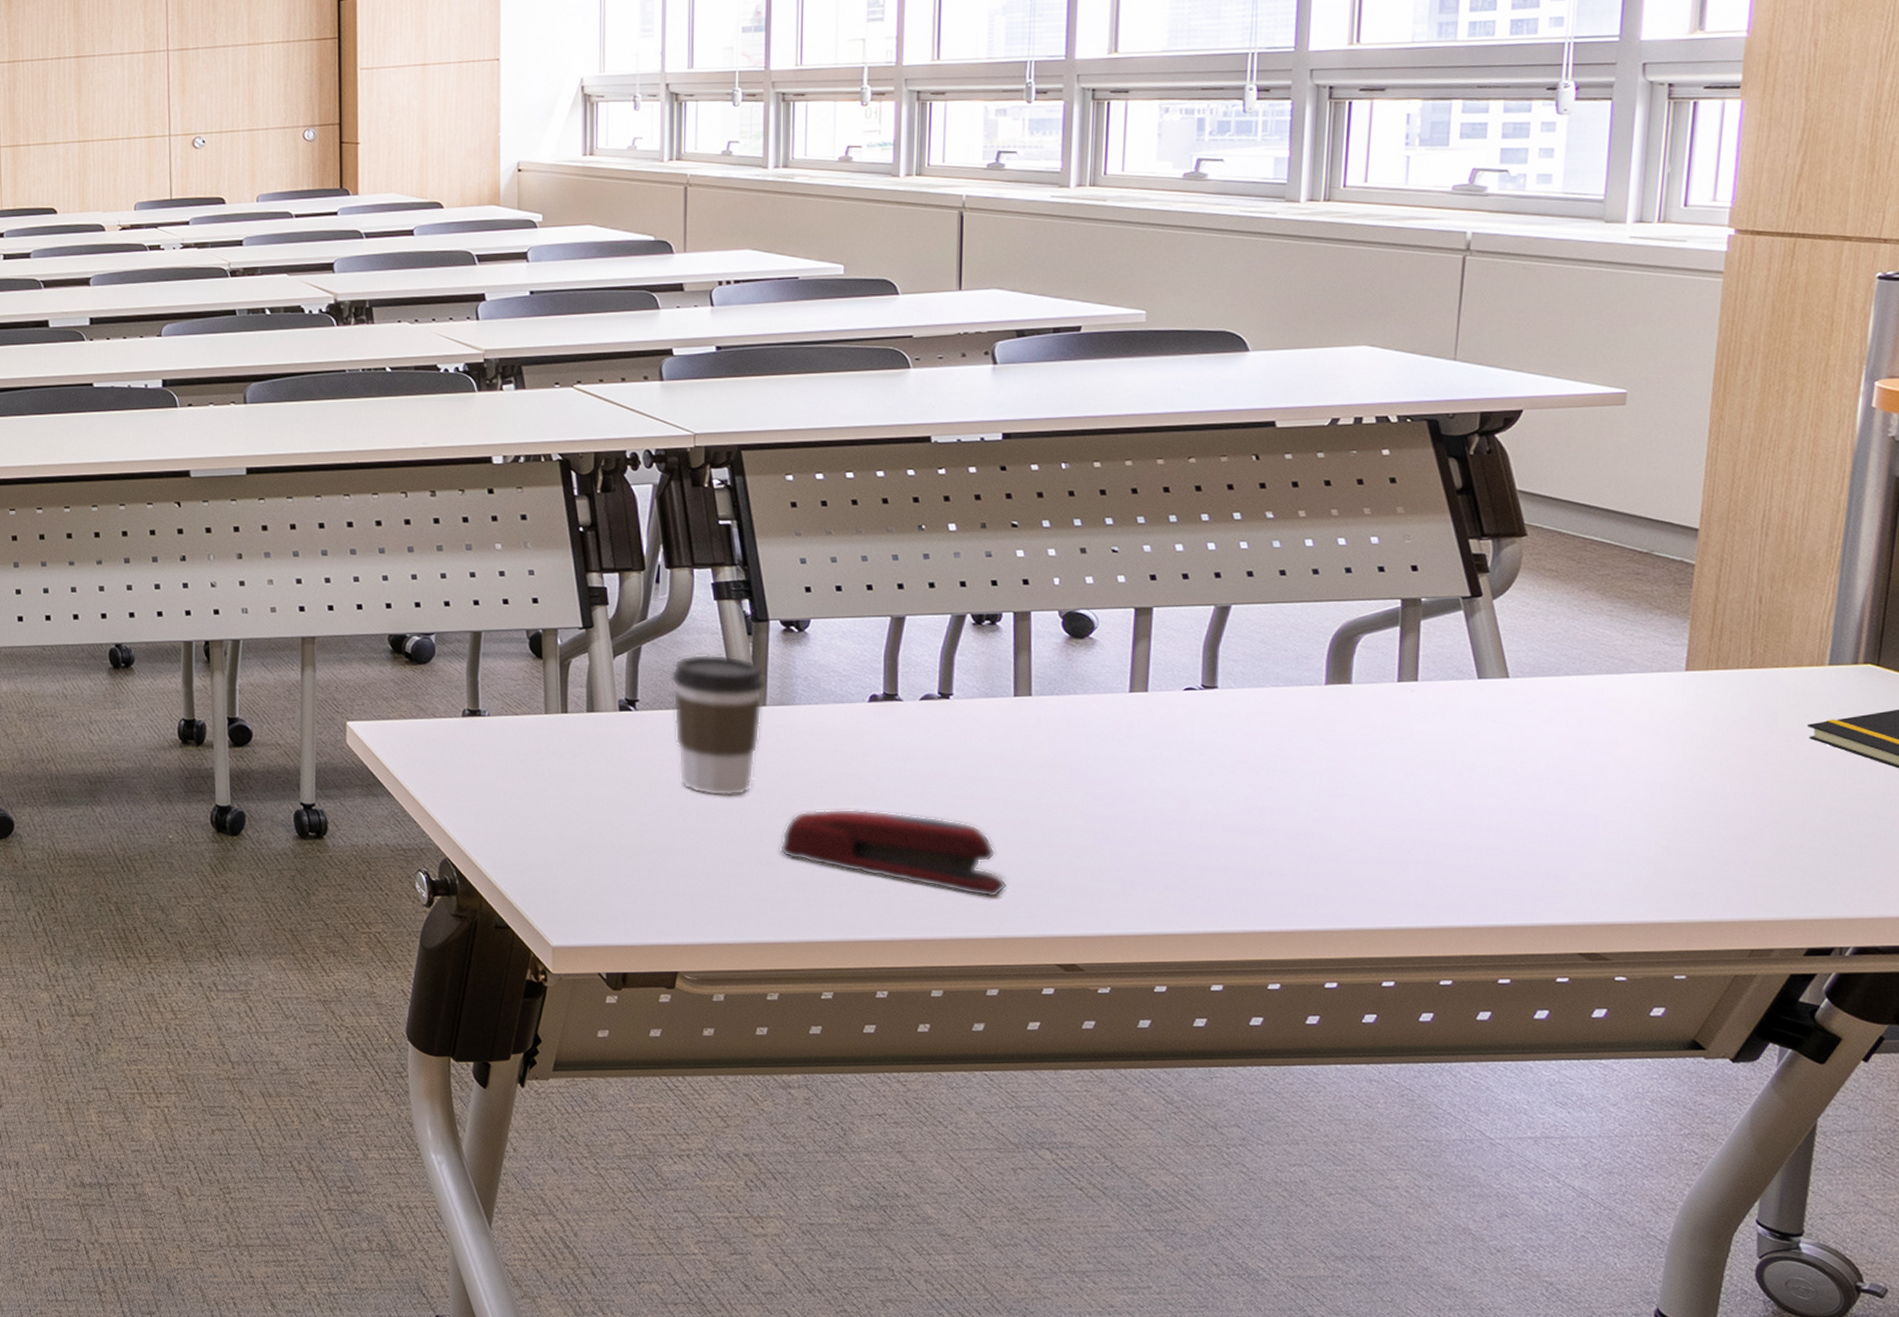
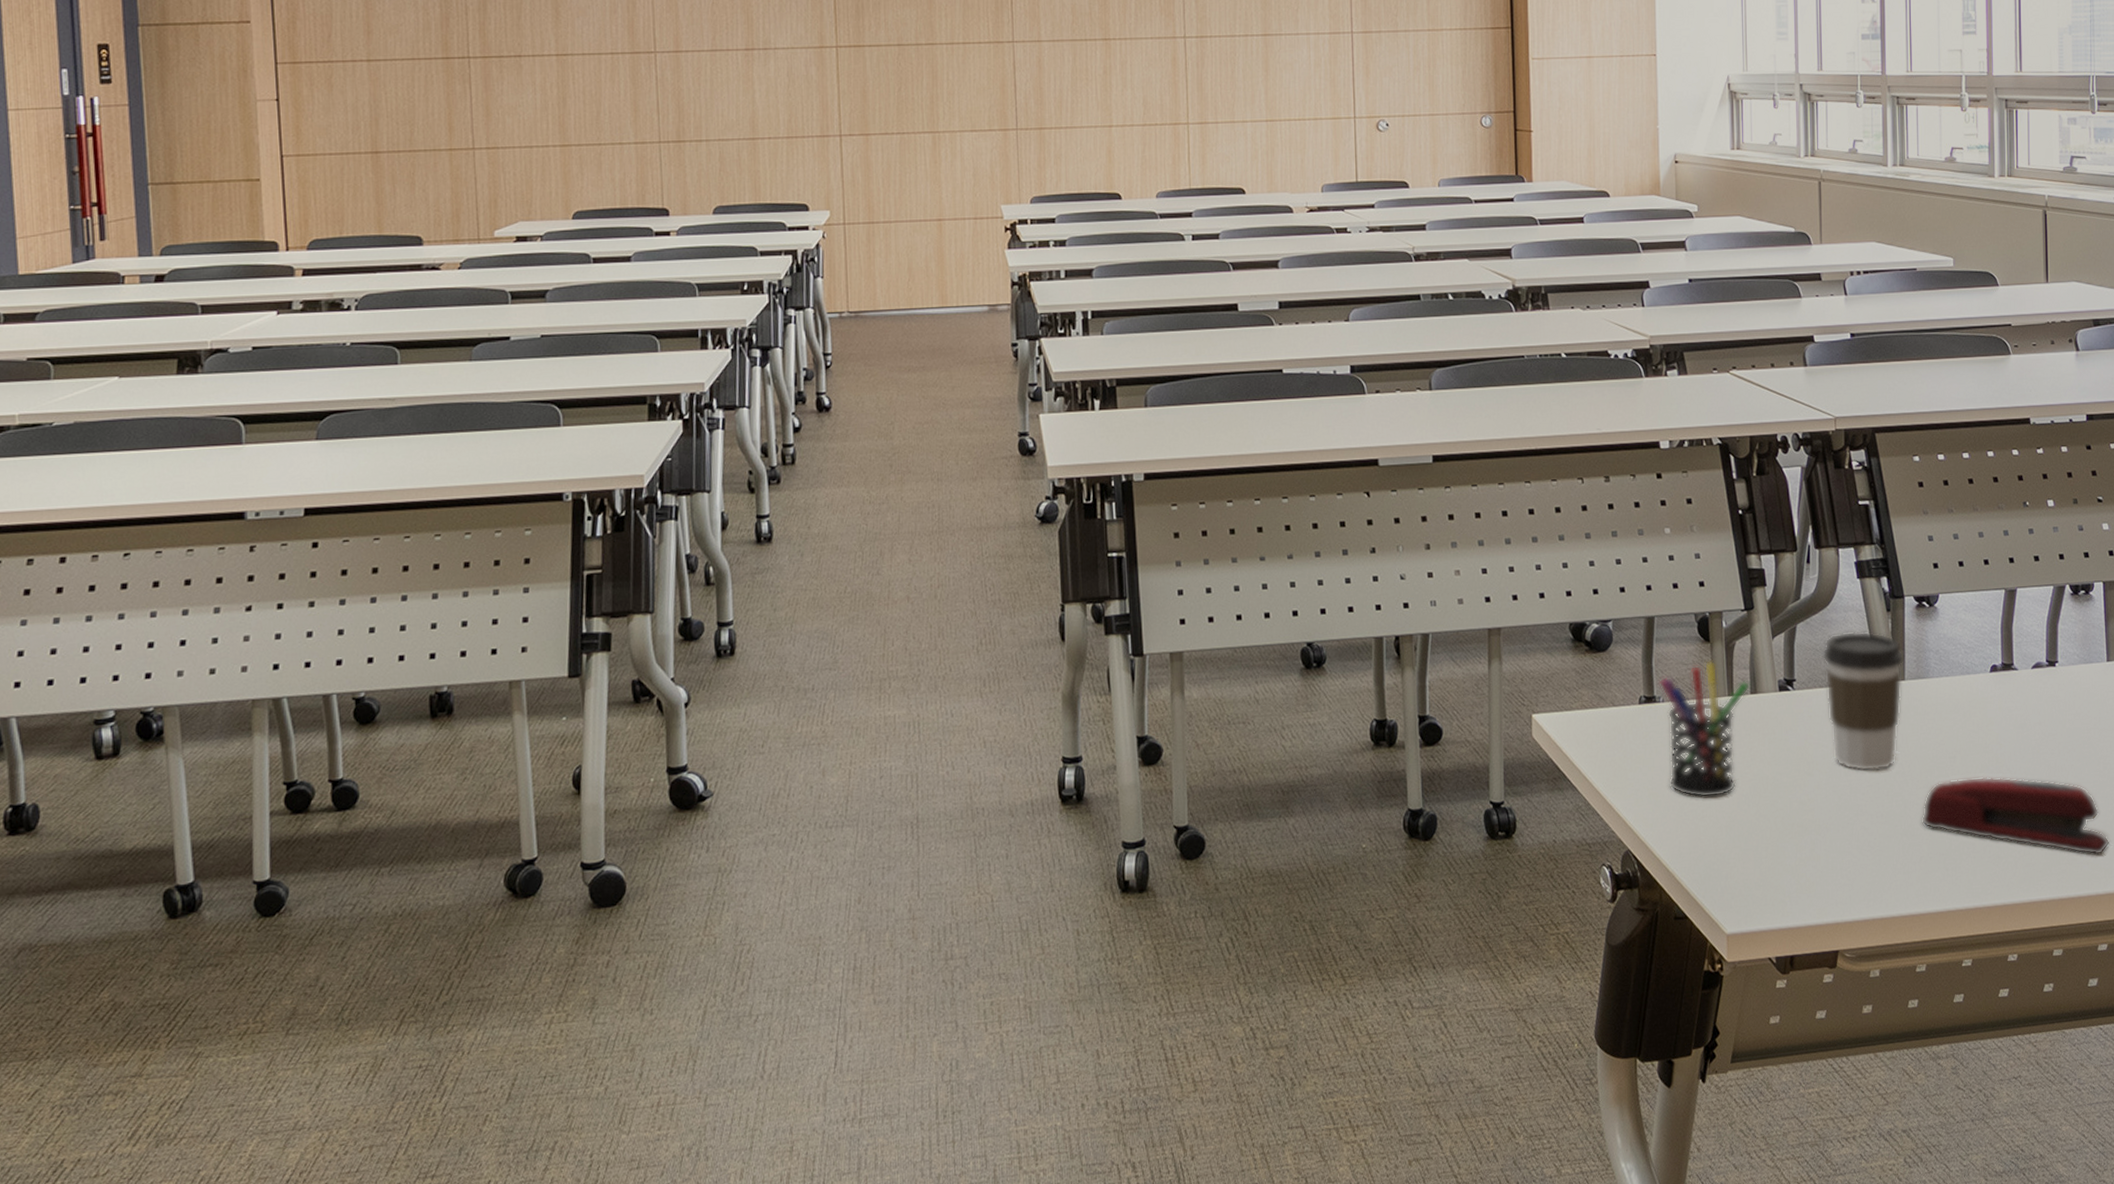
pen holder: none [484,677,587,813] -> present [1659,660,1751,798]

